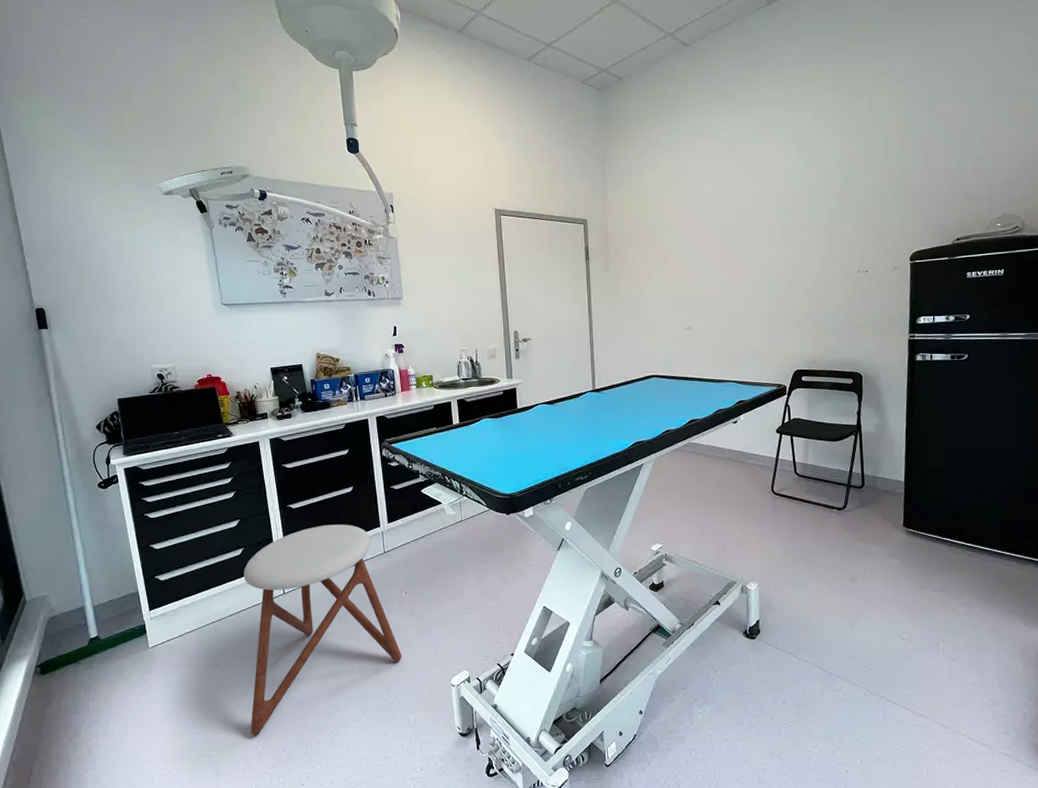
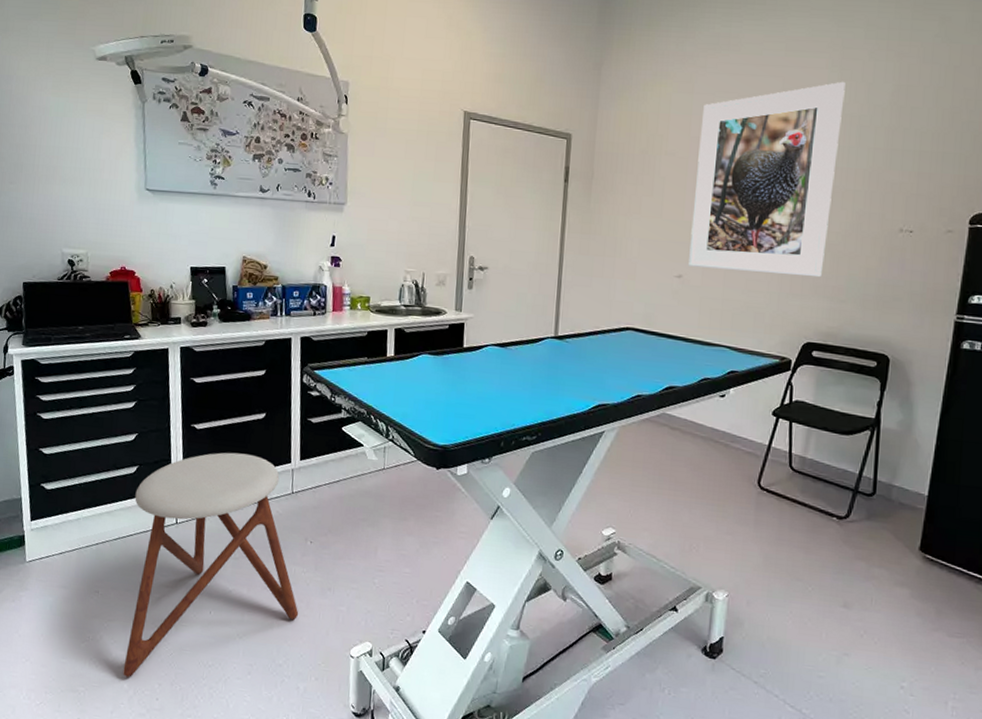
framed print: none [692,155,803,319] -> present [688,81,846,278]

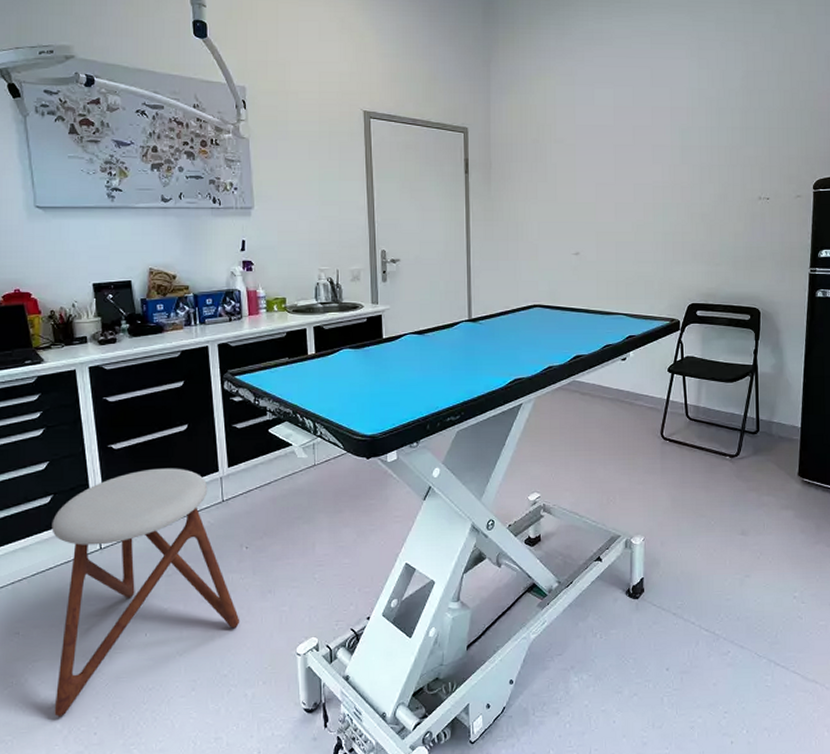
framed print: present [688,81,846,278] -> none [583,69,704,245]

